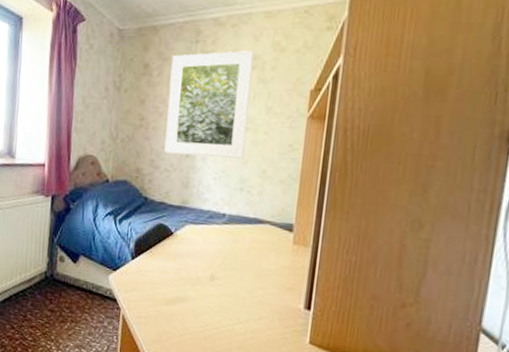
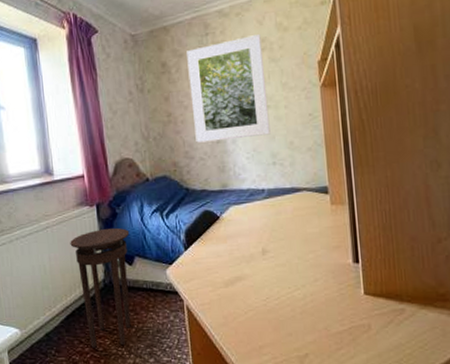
stool: none [19,221,80,339] -> present [70,228,131,348]

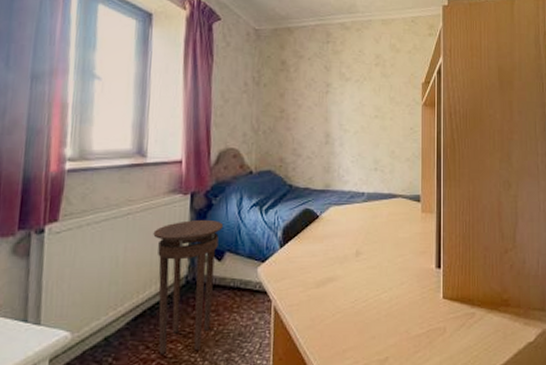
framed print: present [186,34,271,143] -> none [305,50,376,143]

